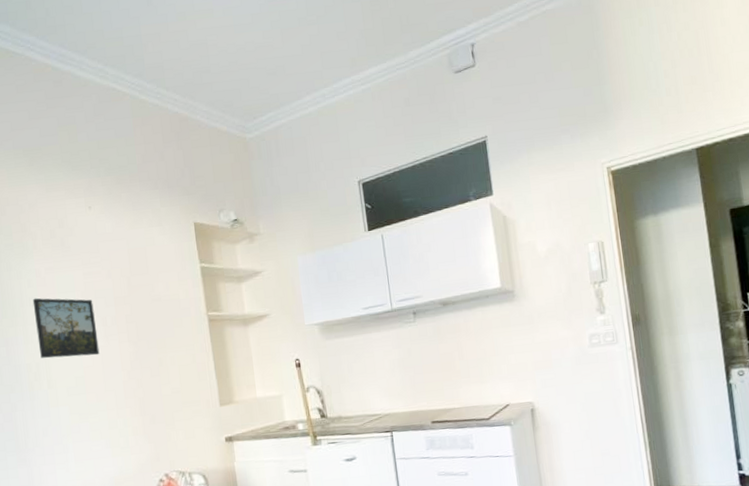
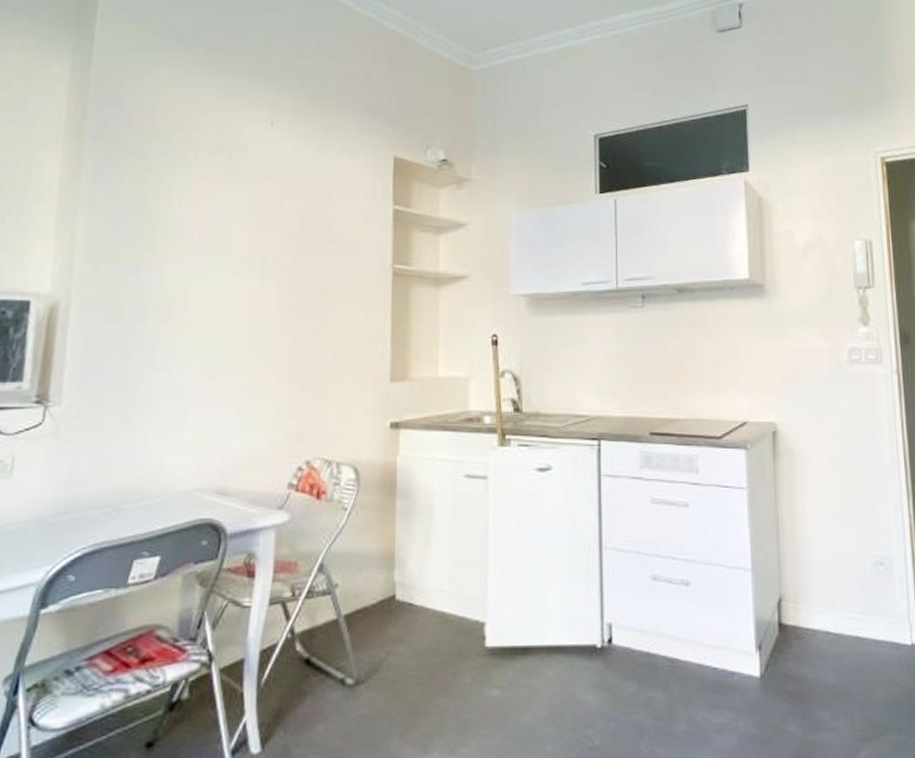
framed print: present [32,298,100,359] -> none [176,220,255,300]

